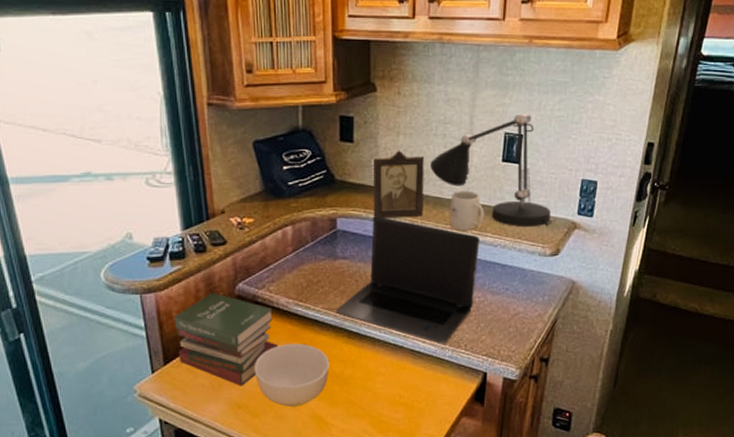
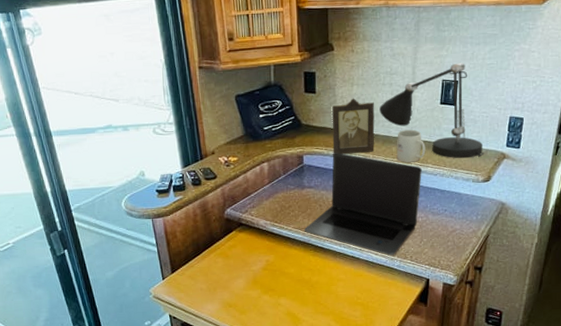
books: present [174,292,278,386] -> none [178,216,259,290]
bowl: present [254,343,330,407] -> none [240,256,300,306]

